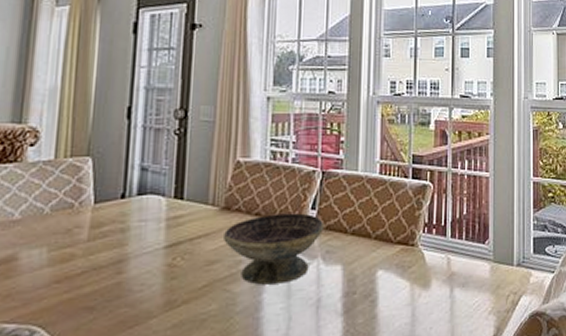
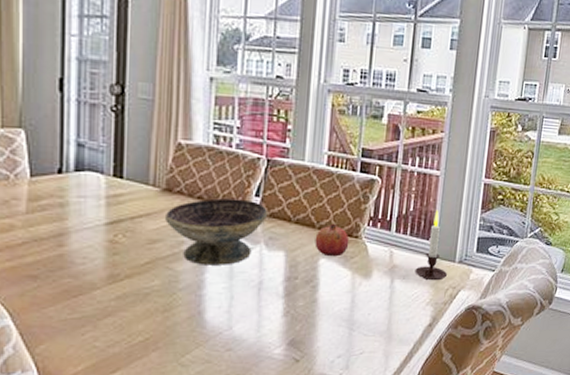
fruit: none [371,232,406,268] -> present [314,223,350,257]
candle: none [474,212,507,288] -> present [415,210,448,281]

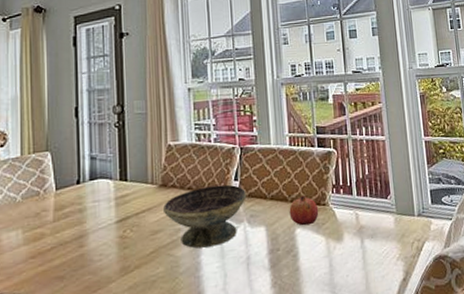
candle: present [415,210,448,281] -> none [380,170,411,237]

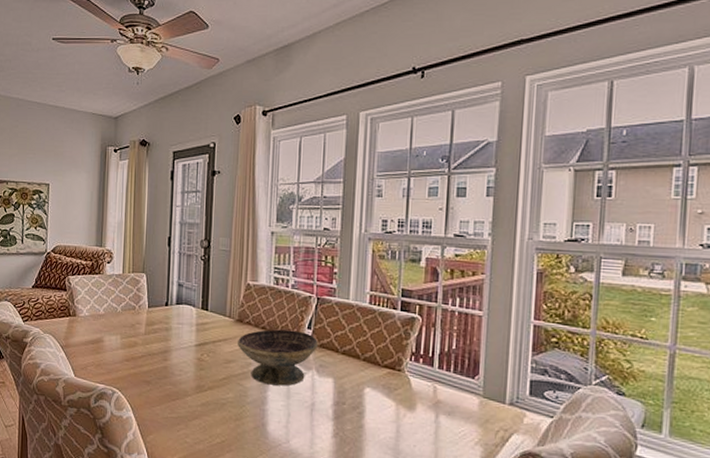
fruit: present [289,195,319,226] -> none [360,356,393,388]

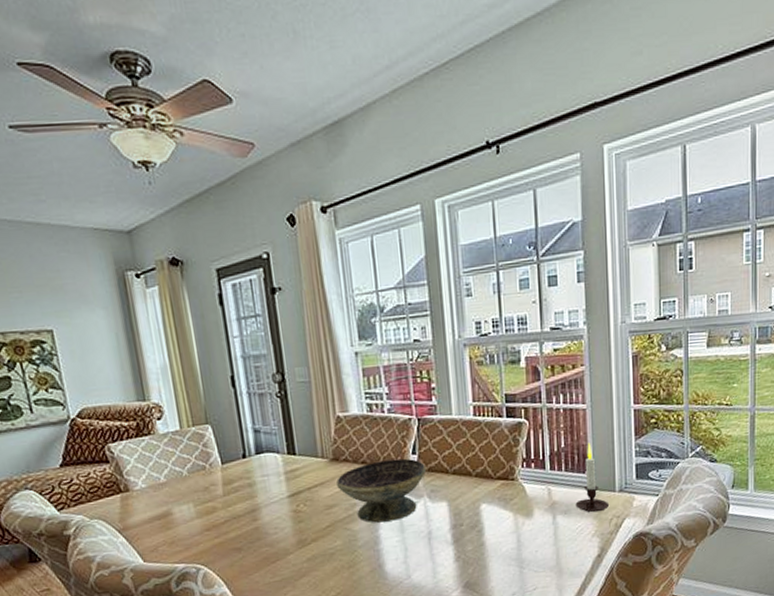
candle: none [460,349,498,421] -> present [575,442,610,513]

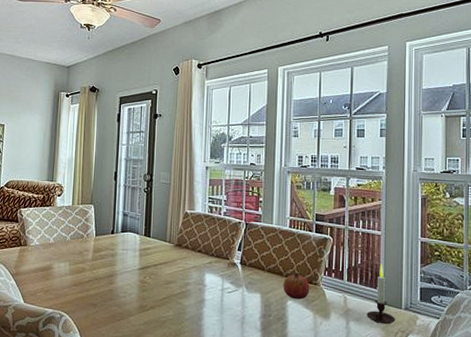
decorative bowl: present [337,458,427,523] -> none [177,252,248,303]
fruit: none [473,469,507,502] -> present [283,272,310,300]

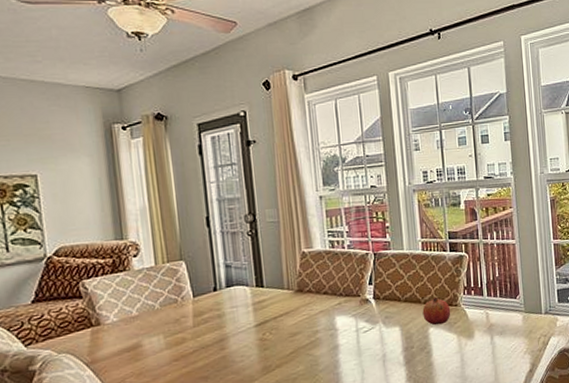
candle: present [366,263,396,325] -> none [509,272,538,333]

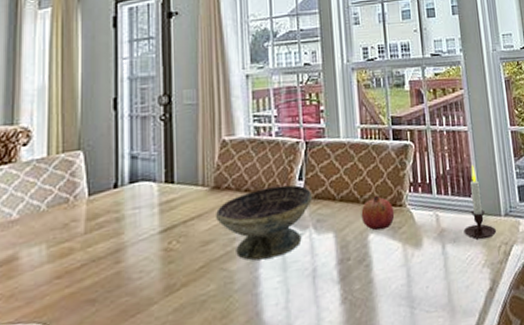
decorative bowl: none [301,288,382,348] -> present [216,185,313,261]
candle: none [509,272,538,333] -> present [463,165,497,241]

